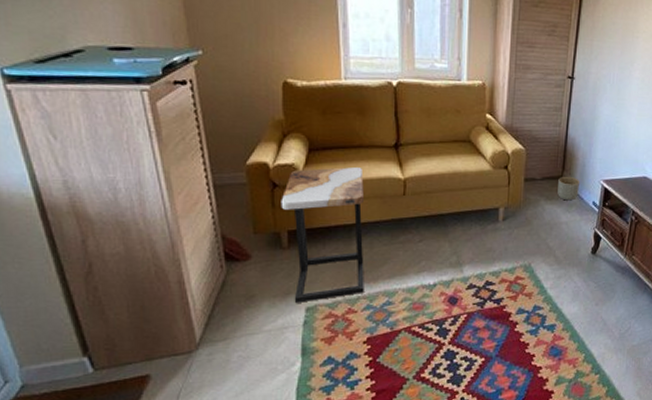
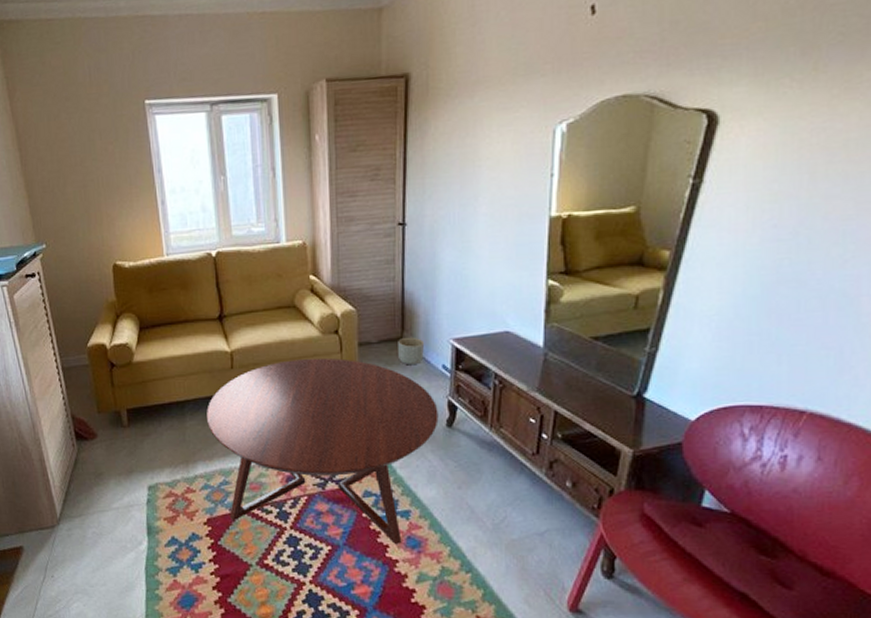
side table: present [281,167,364,304] -> none [119,343,201,482]
coffee table: none [375,189,586,355] -> present [207,357,439,545]

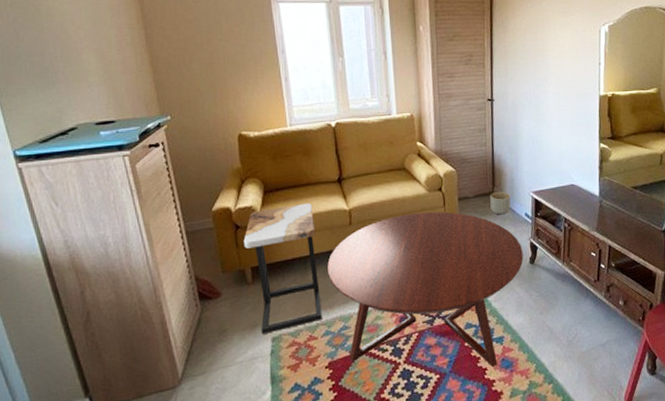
side table: none [119,343,201,482] -> present [243,203,322,335]

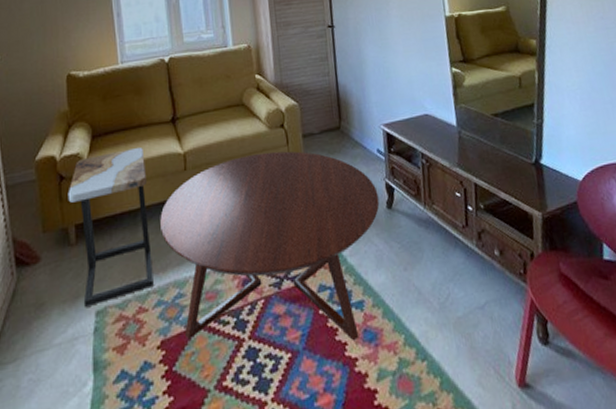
planter: present [490,191,511,215] -> none [337,125,361,153]

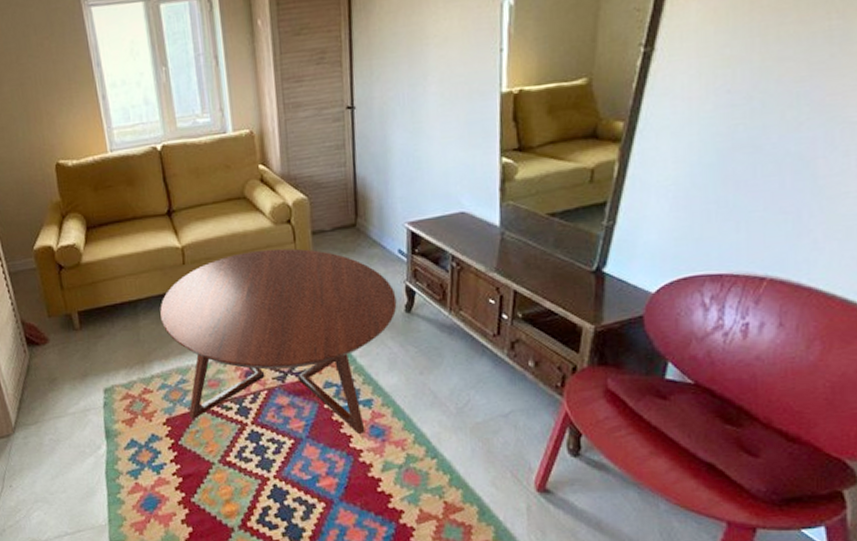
side table: present [68,148,154,308] -> none [68,240,157,386]

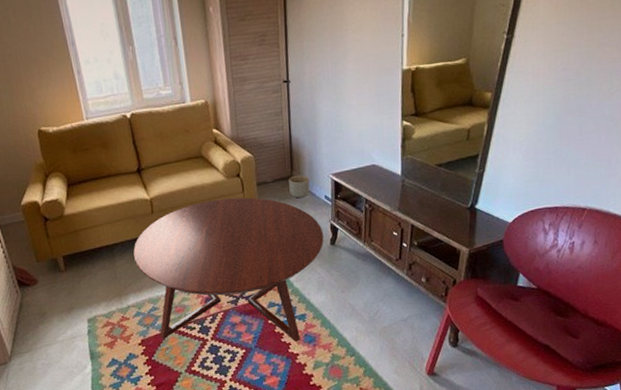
planter: none [352,222,380,252] -> present [288,175,310,199]

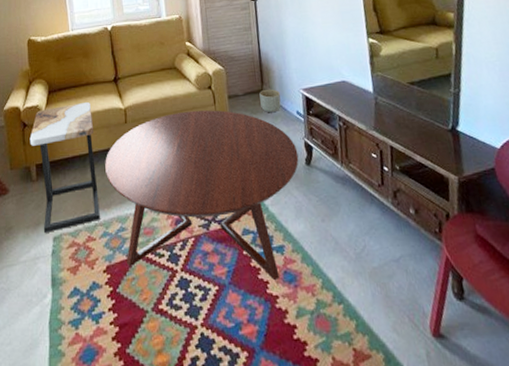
side table: none [53,194,132,317] -> present [29,102,100,234]

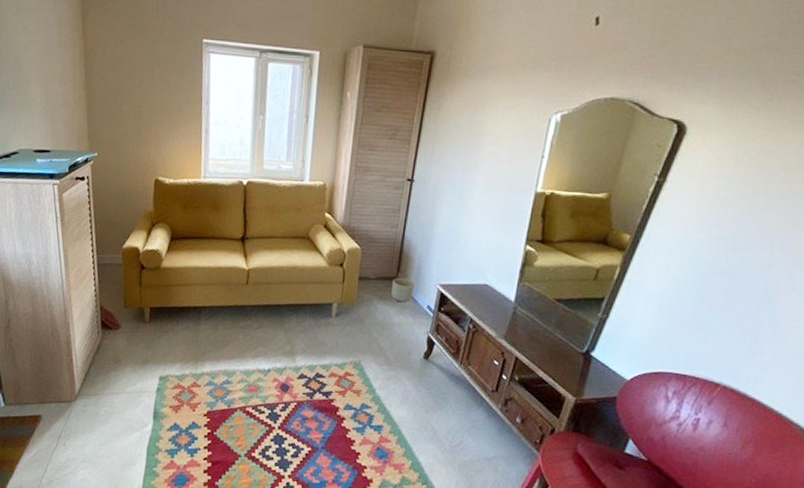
side table: present [29,102,100,234] -> none [146,255,214,373]
coffee table: present [105,110,299,281] -> none [219,284,419,454]

